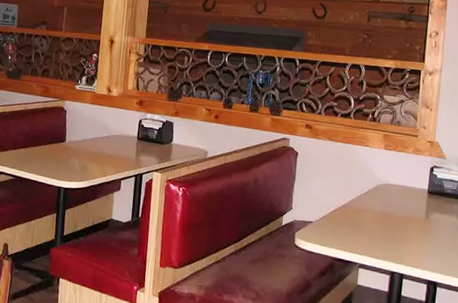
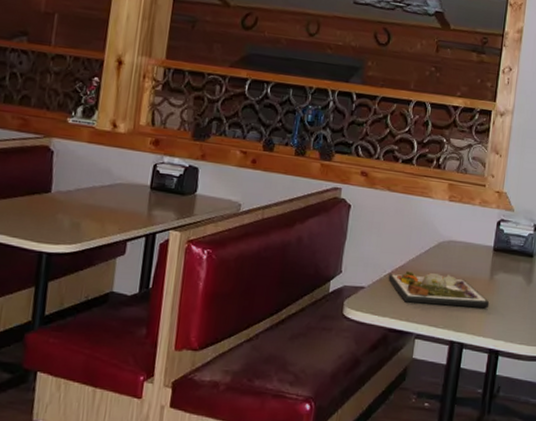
dinner plate: none [333,209,426,245] -> present [388,271,490,309]

